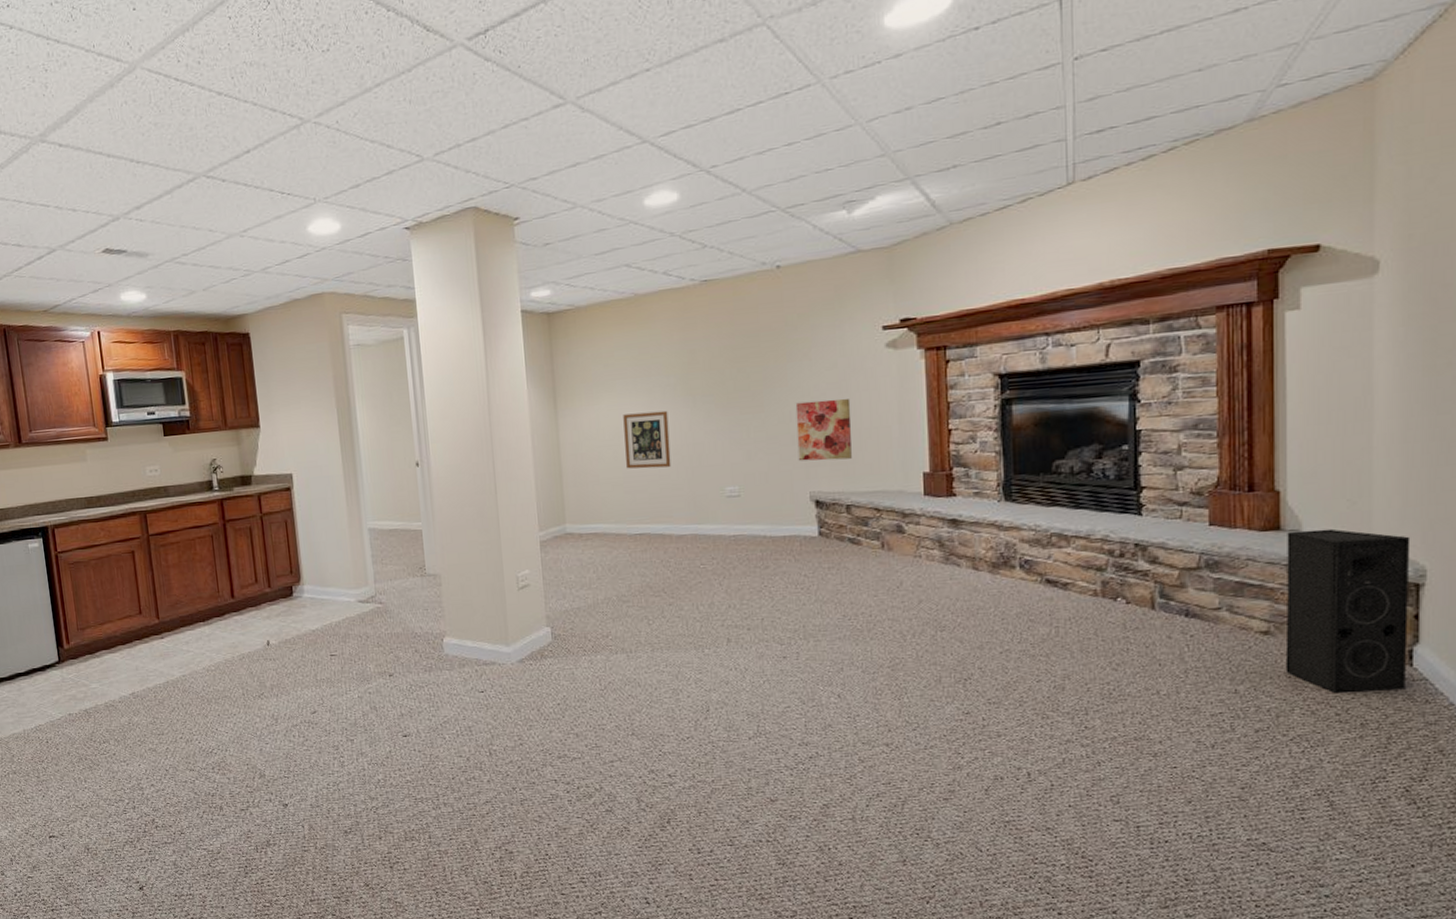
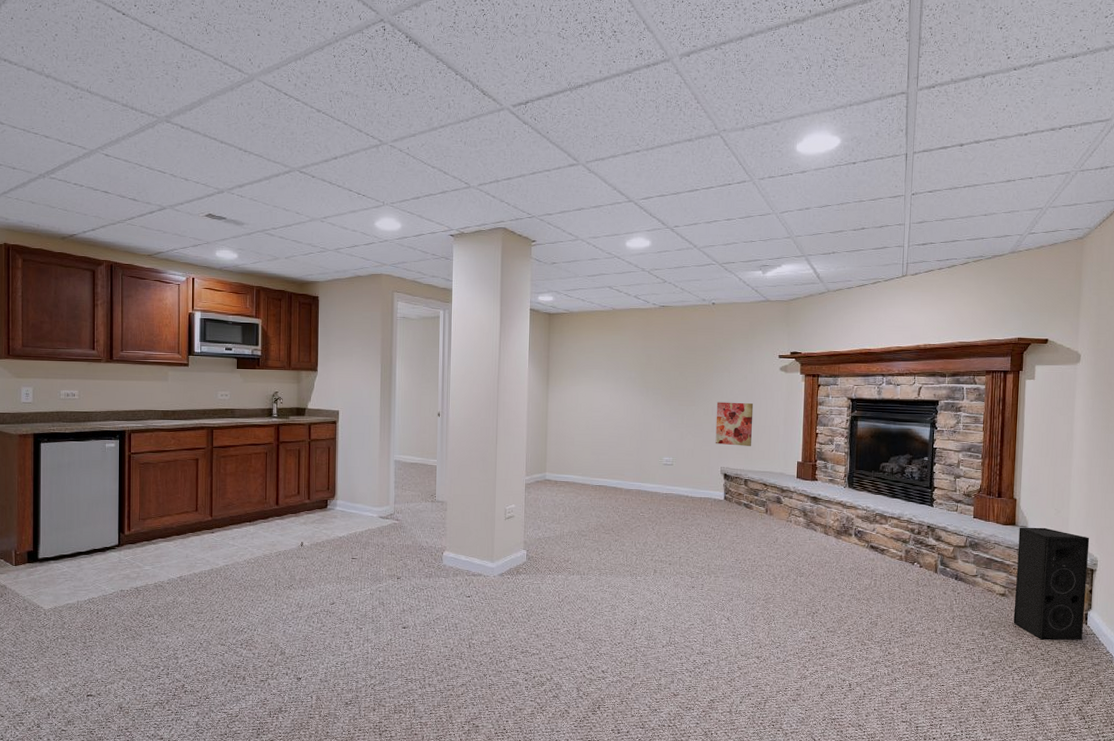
wall art: present [623,410,671,469] -> none [595,395,628,438]

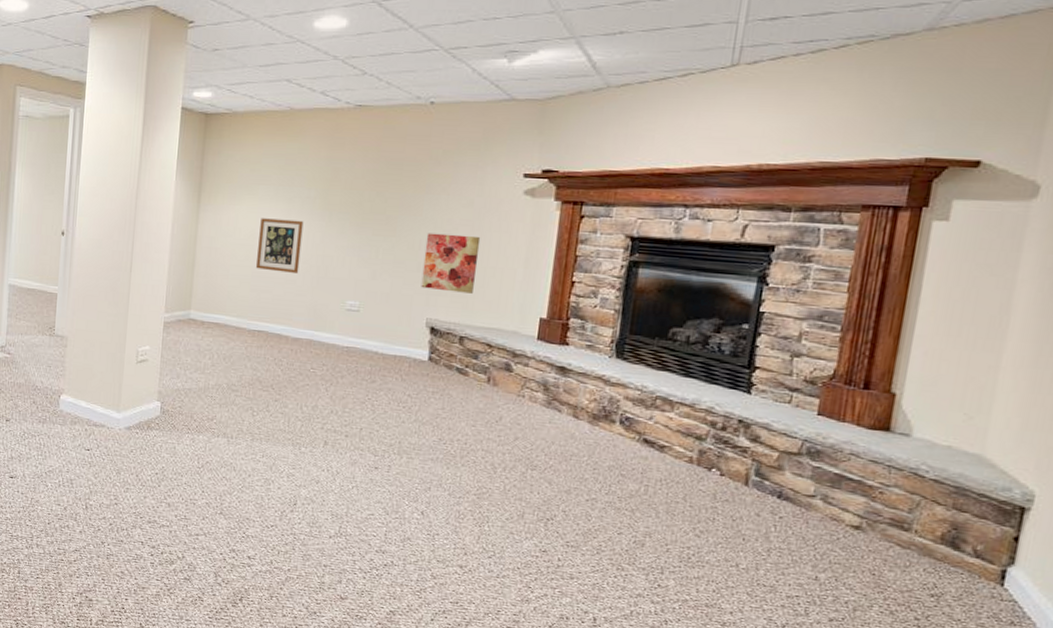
wall art: none [595,395,628,438] -> present [256,218,304,273]
speaker: present [1013,527,1090,640] -> none [870,434,1024,607]

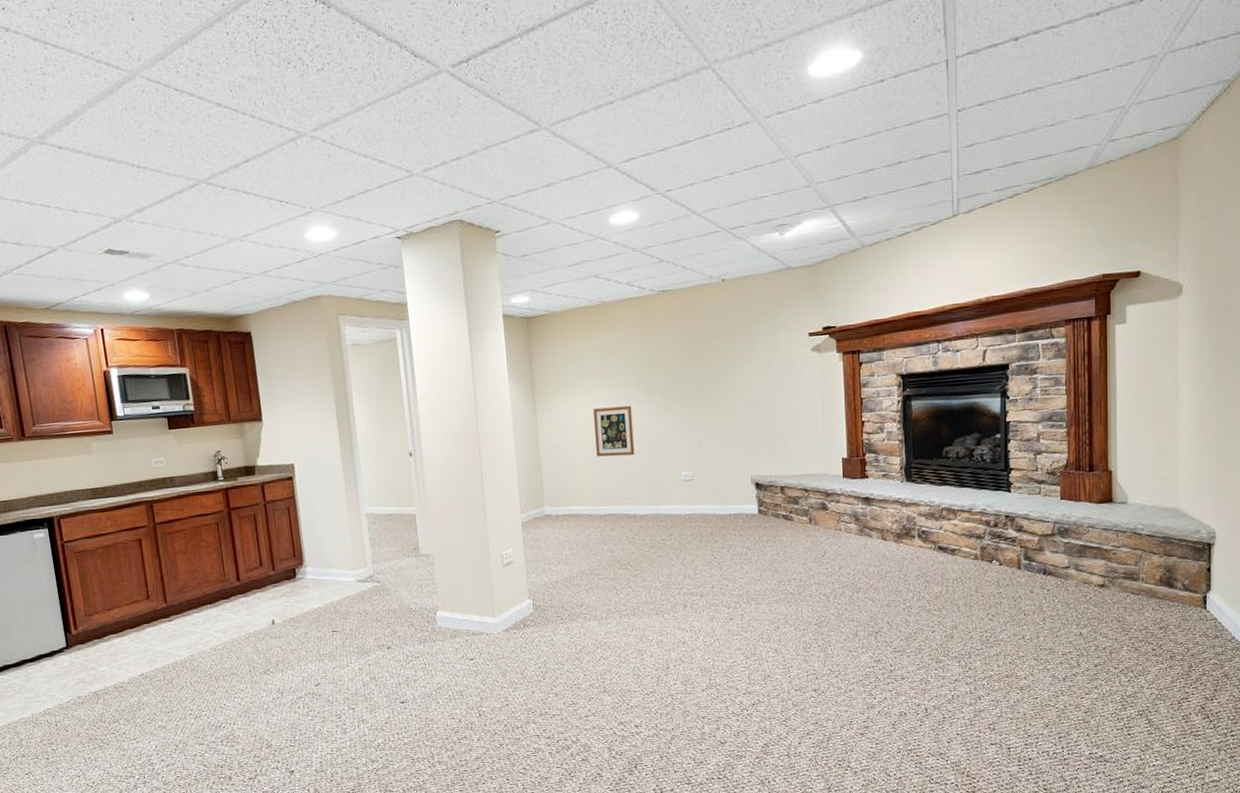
wall art: present [421,233,481,294] -> none [738,395,785,449]

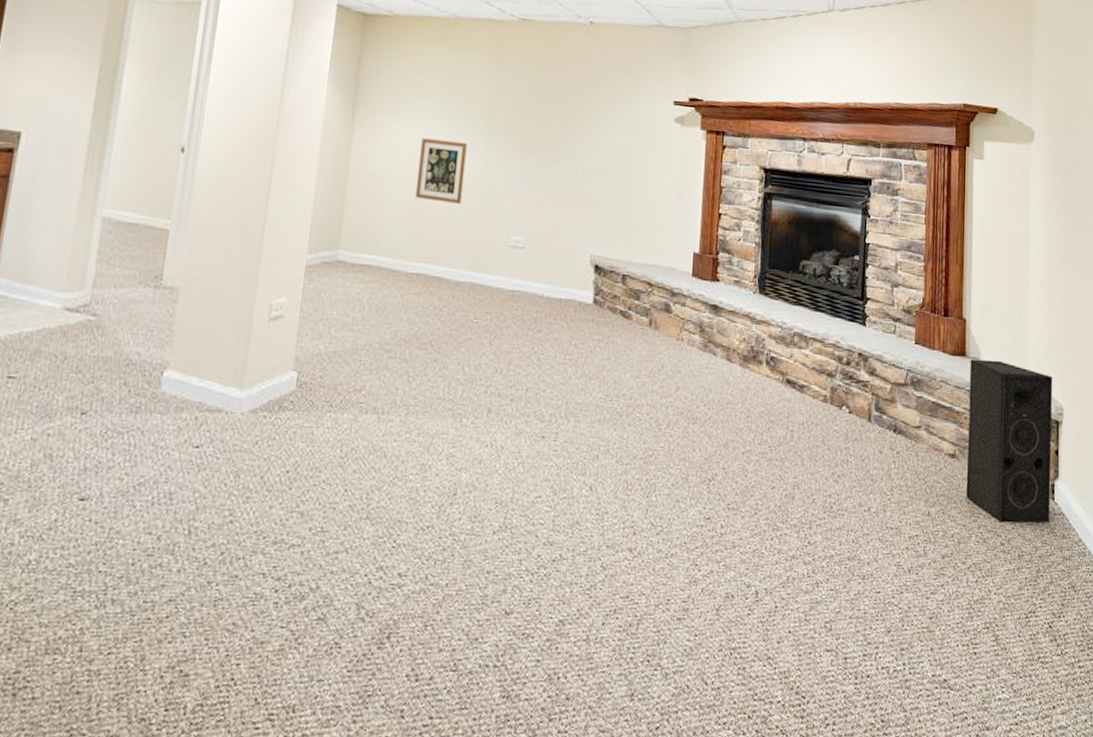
speaker: none [1116,500,1205,632] -> present [966,358,1053,523]

